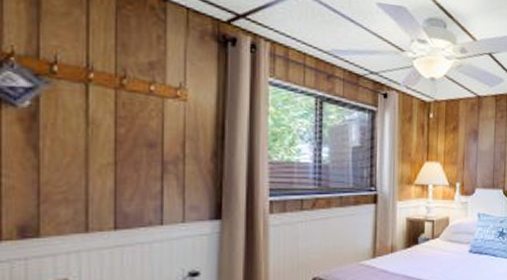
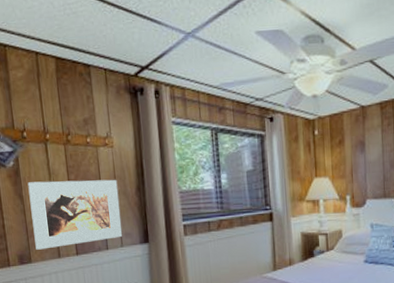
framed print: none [50,130,187,220] -> present [27,179,122,250]

